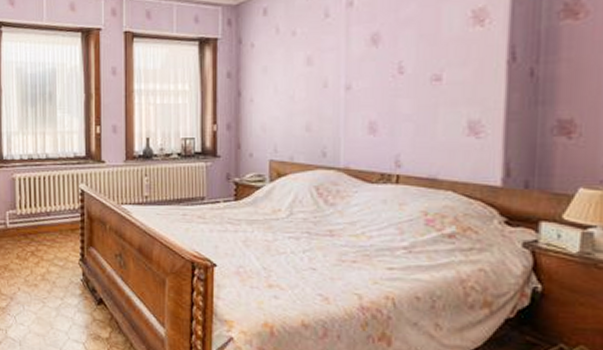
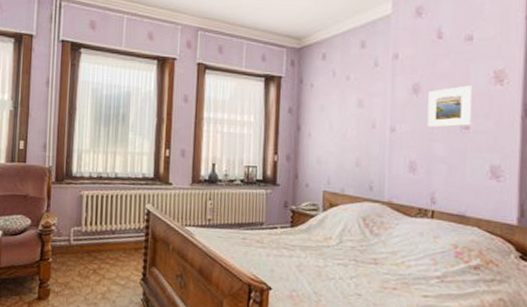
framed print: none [389,30,445,82] -> present [427,85,472,128]

